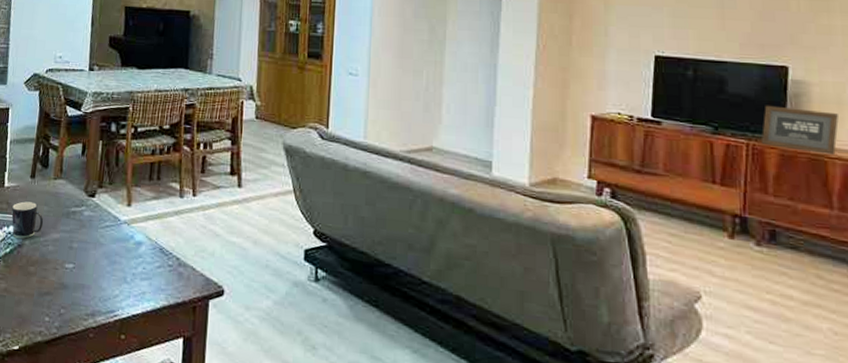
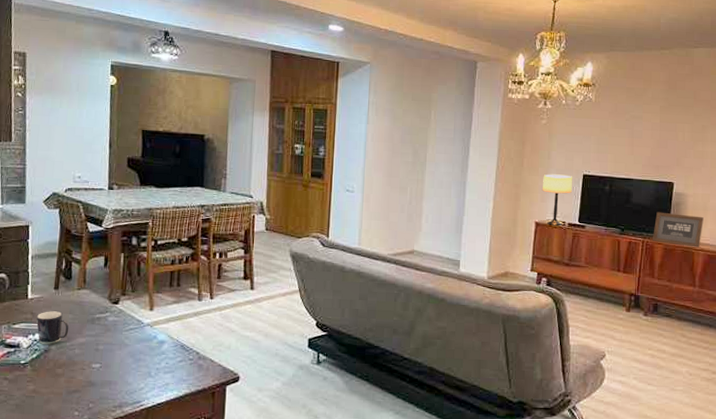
table lamp: none [598,55,640,122] -> present [542,174,572,226]

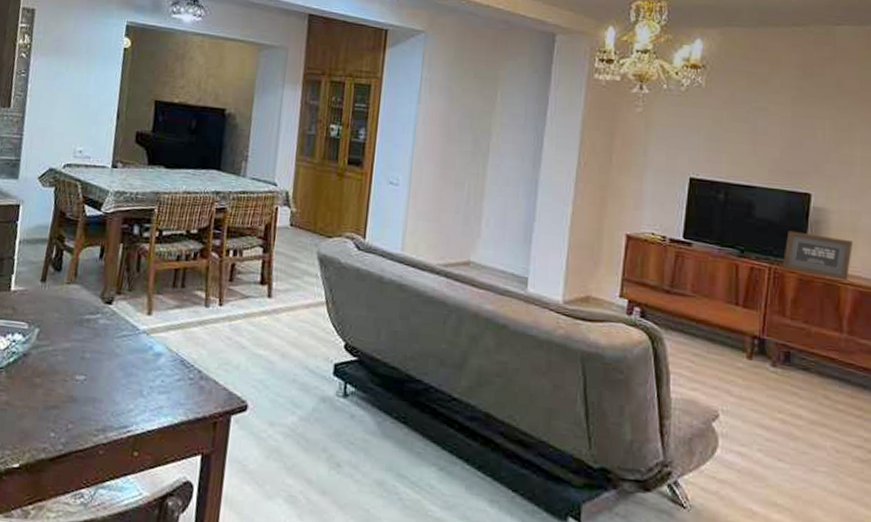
mug: present [36,311,69,344] -> none [17,307,54,348]
table lamp: present [542,174,572,226] -> none [635,175,675,242]

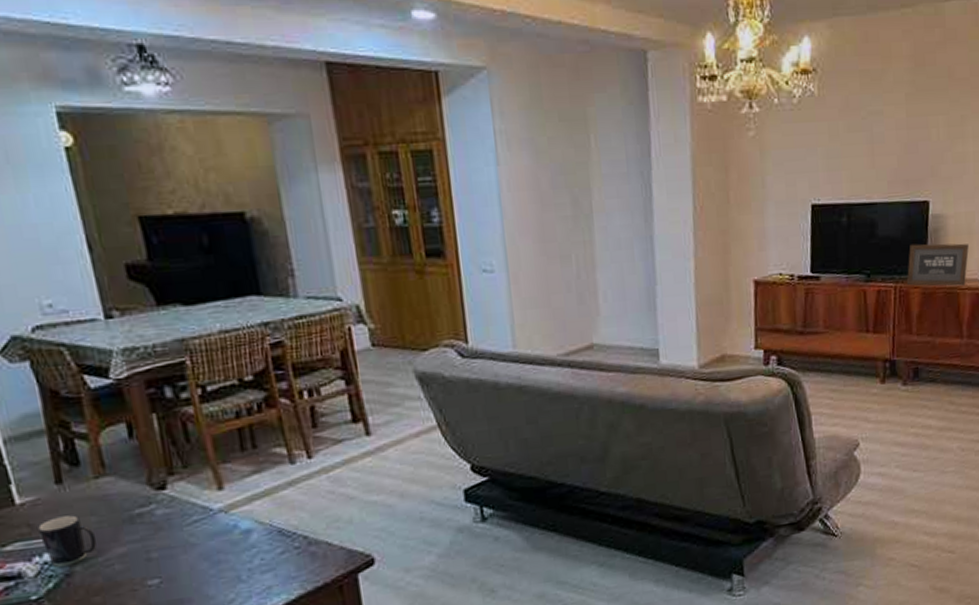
mug: none [17,307,54,348] -> present [36,515,97,567]

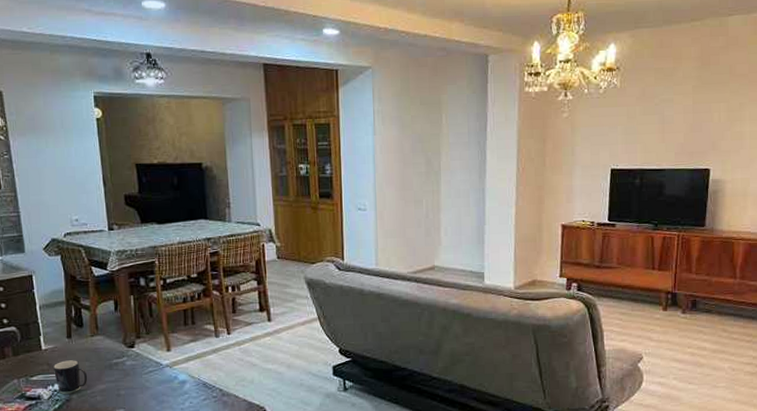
picture frame: present [906,243,969,287] -> none [688,202,743,237]

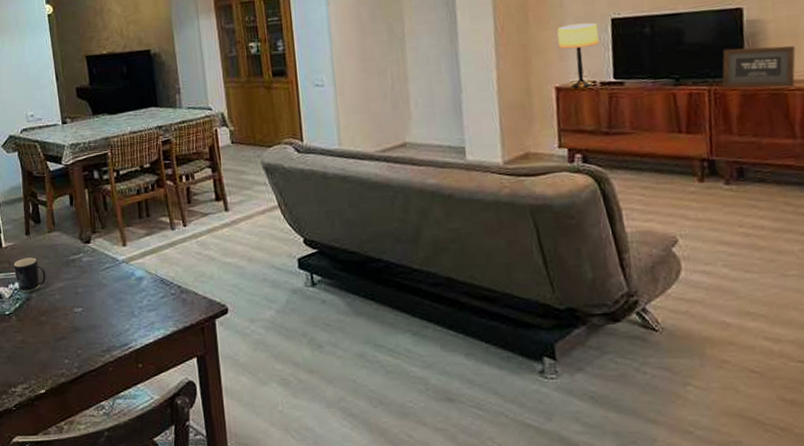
table lamp: none [567,171,599,228] -> present [557,22,599,89]
picture frame: none [688,202,743,237] -> present [722,46,796,89]

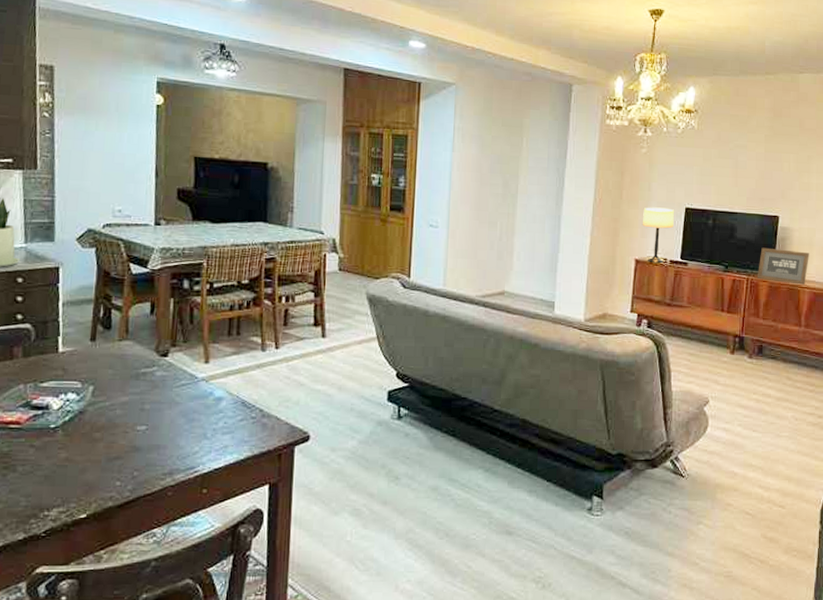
mug: present [13,257,47,293] -> none [68,366,109,405]

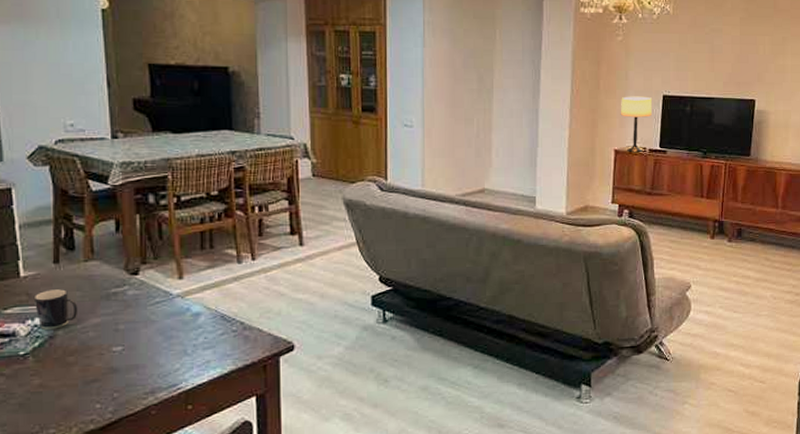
mug: none [68,366,109,405] -> present [33,289,78,330]
picture frame: present [757,247,809,285] -> none [734,132,785,167]

